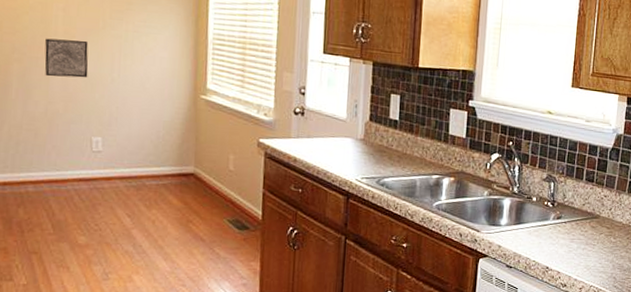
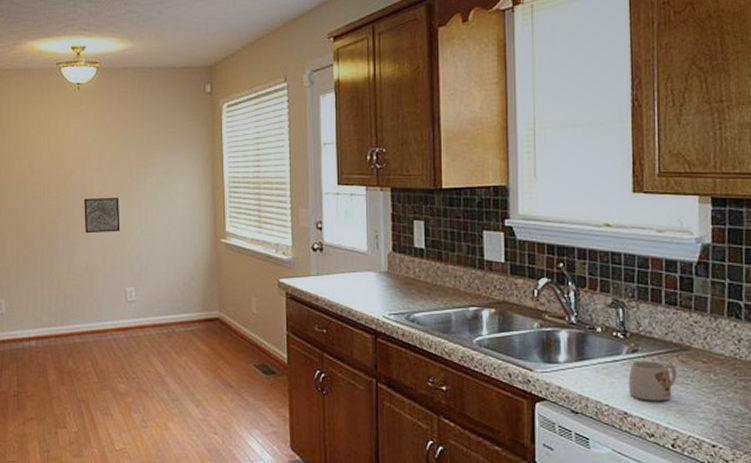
mug: none [551,225,588,259] -> present [628,360,678,402]

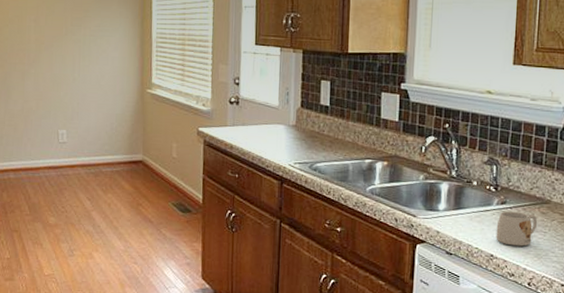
wall art: present [84,197,120,234] -> none [21,46,55,79]

